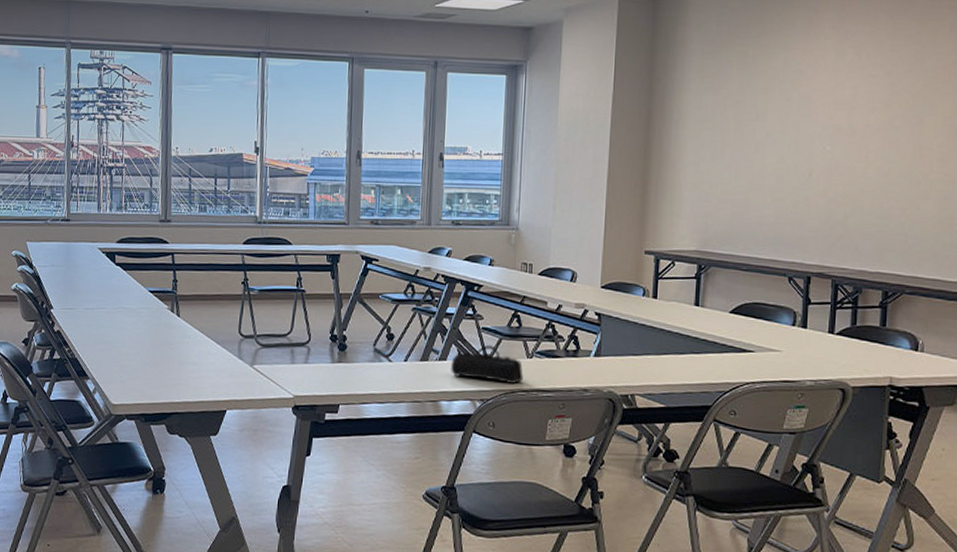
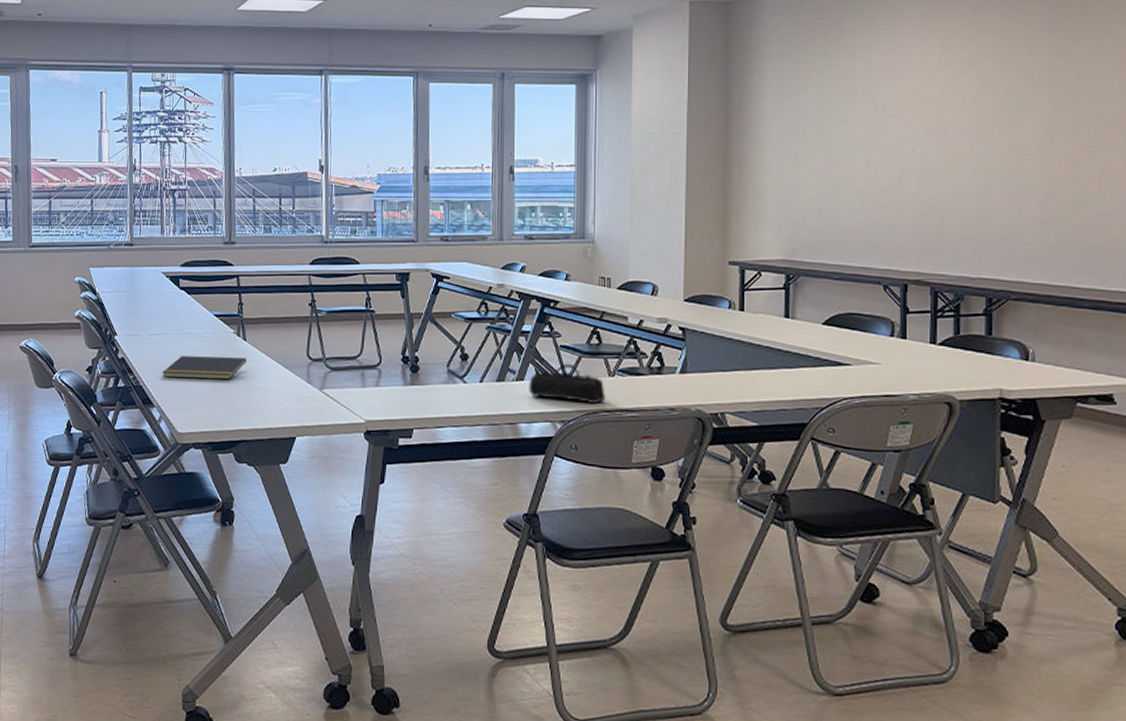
notepad: none [97,330,180,355] -> present [162,356,247,380]

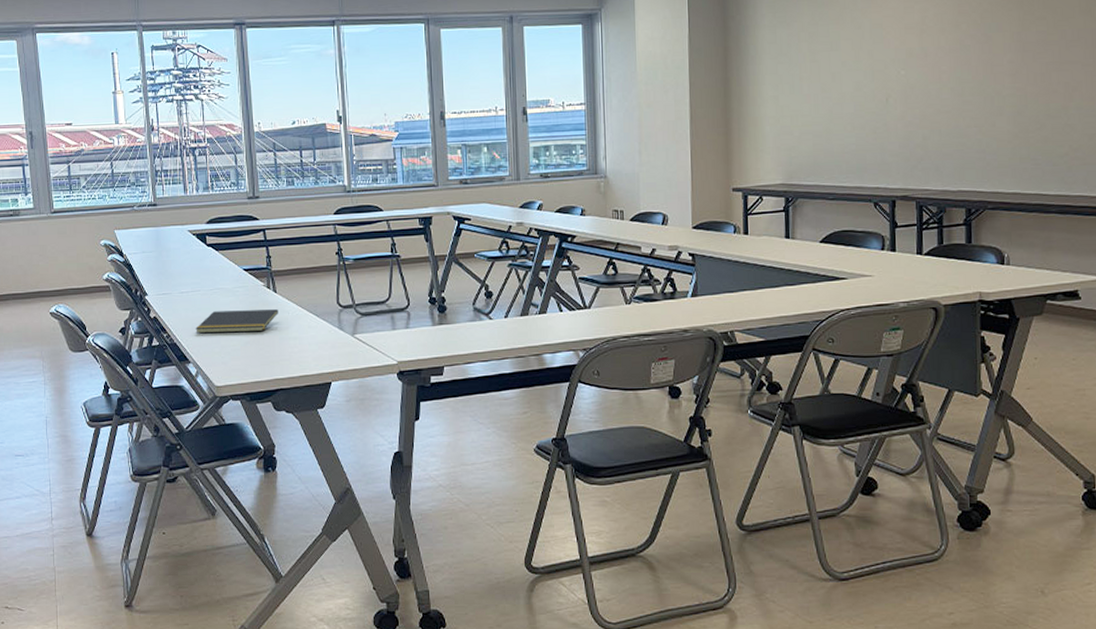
pencil case: present [528,363,606,403] -> none [550,294,624,330]

